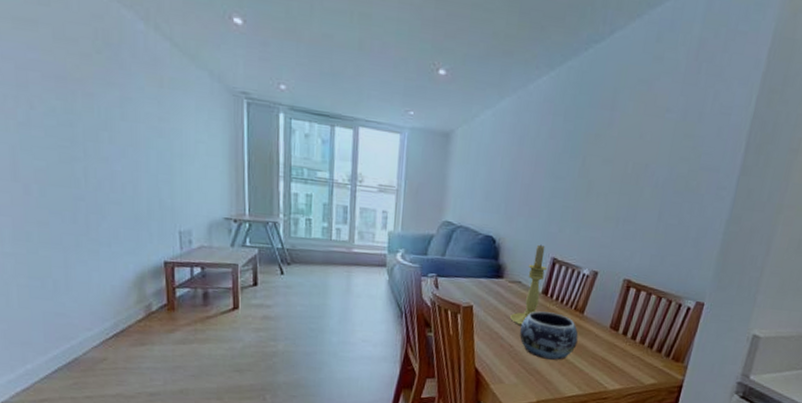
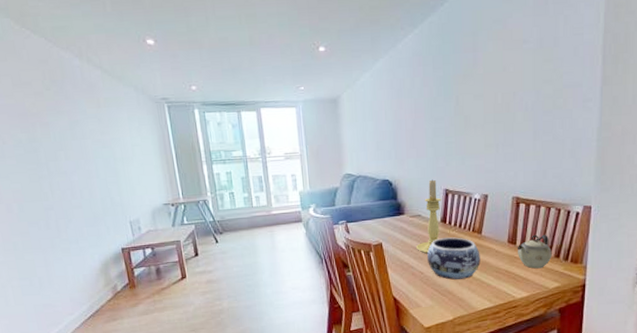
teapot: none [618,324,655,362] -> present [517,234,552,269]

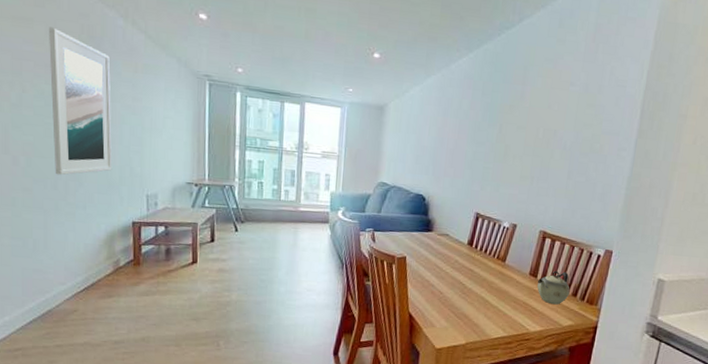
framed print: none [15,78,95,216] -> present [49,27,113,175]
candle holder: present [415,179,442,254] -> none [439,201,472,274]
decorative bowl: present [426,237,480,280] -> none [448,260,501,305]

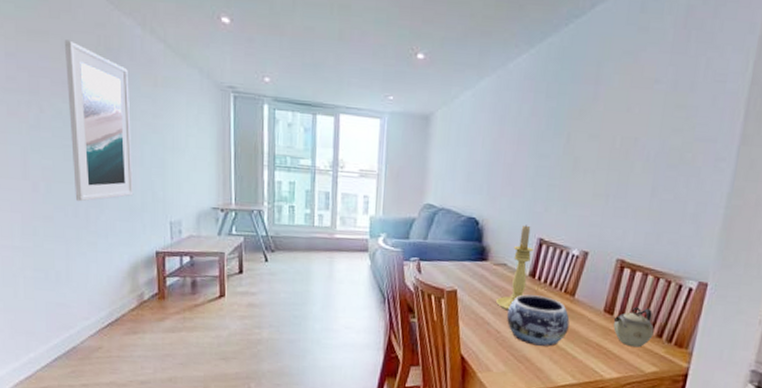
candle holder: none [439,201,472,274] -> present [495,225,534,311]
decorative bowl: none [448,260,501,305] -> present [506,294,570,347]

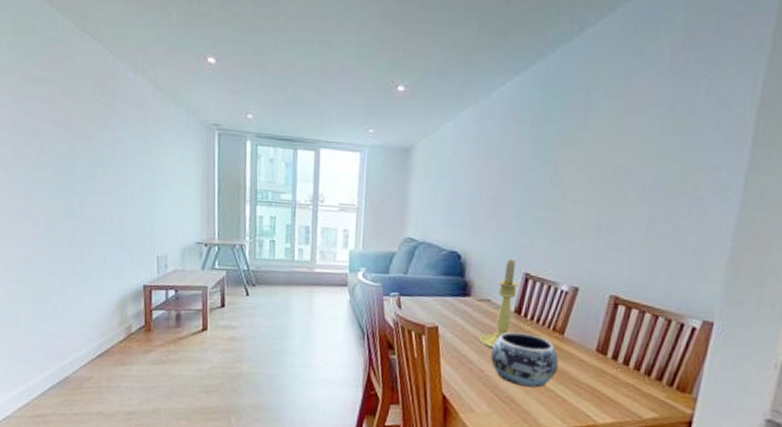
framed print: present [65,40,134,202] -> none [65,85,124,237]
teapot: present [613,307,654,348] -> none [607,347,653,391]

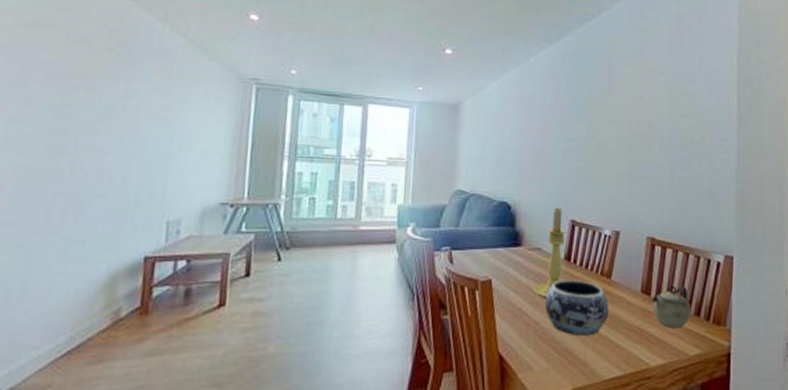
teapot: none [607,347,653,391] -> present [651,285,691,329]

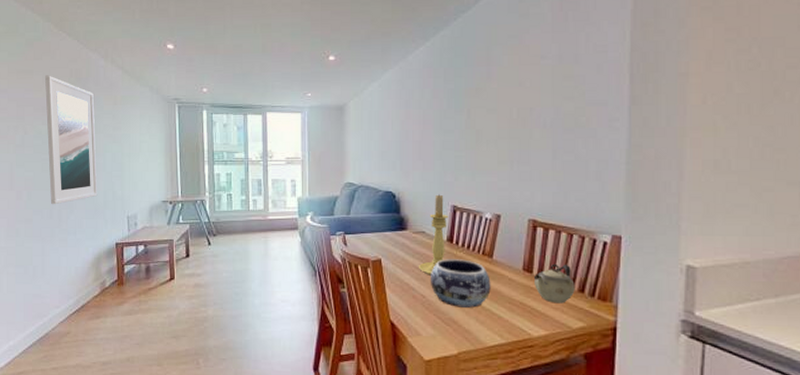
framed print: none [50,33,140,203] -> present [45,75,98,205]

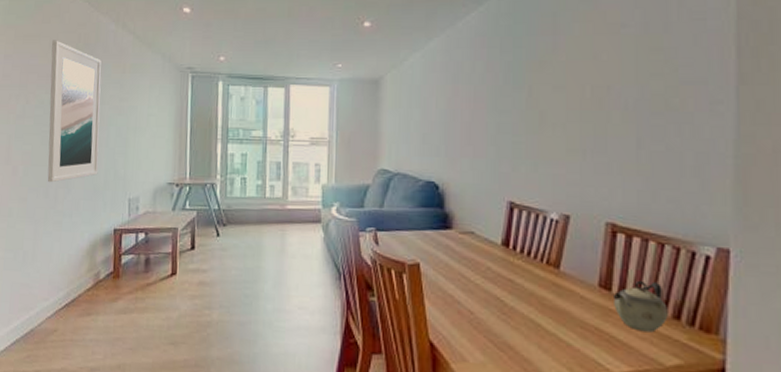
candle holder: present [418,194,449,275] -> none [465,187,505,287]
decorative bowl: present [429,259,491,308] -> none [479,267,557,331]

